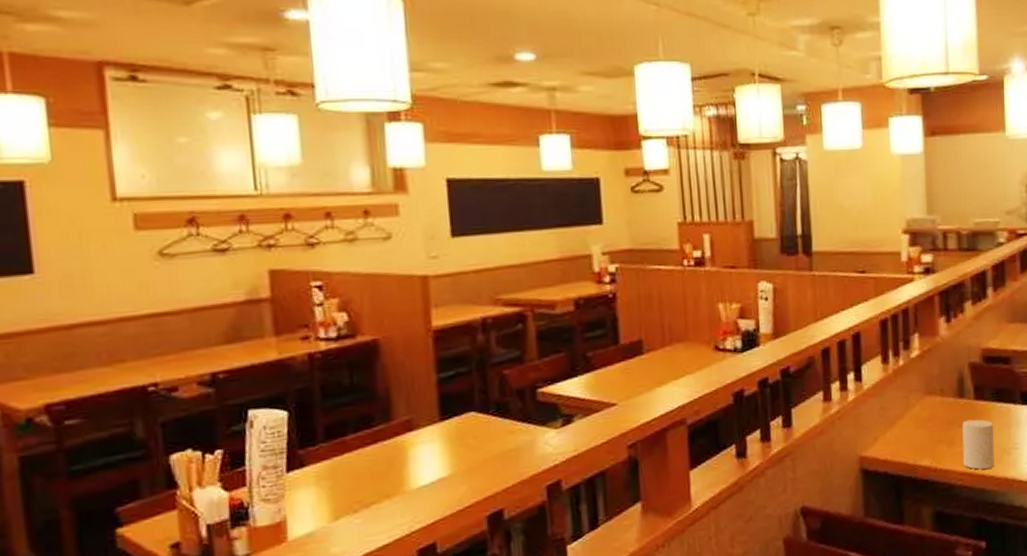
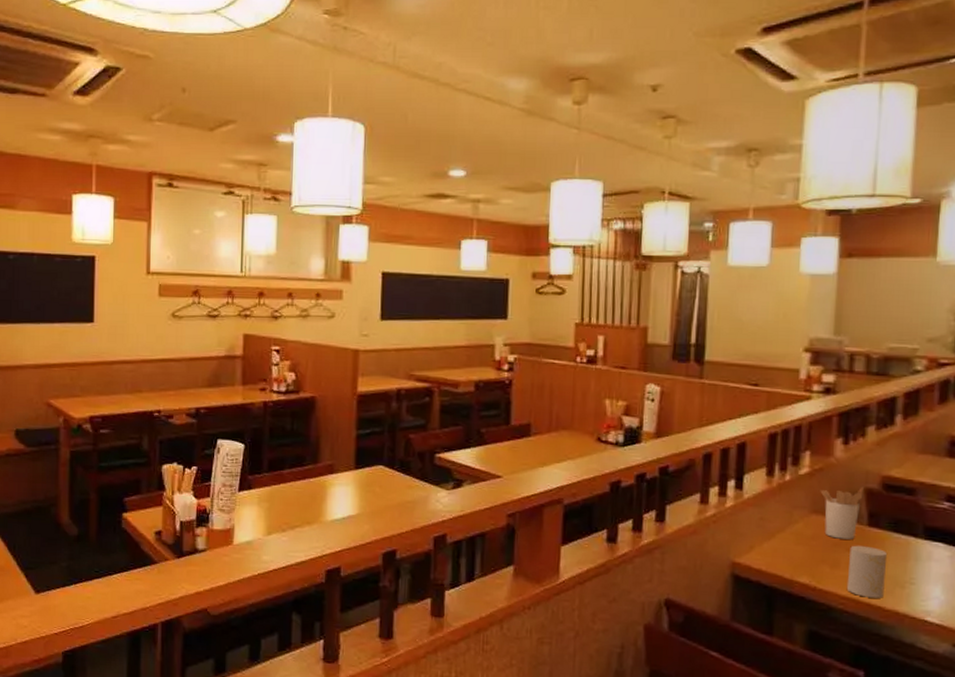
utensil holder: none [931,362,968,417] -> present [820,487,864,540]

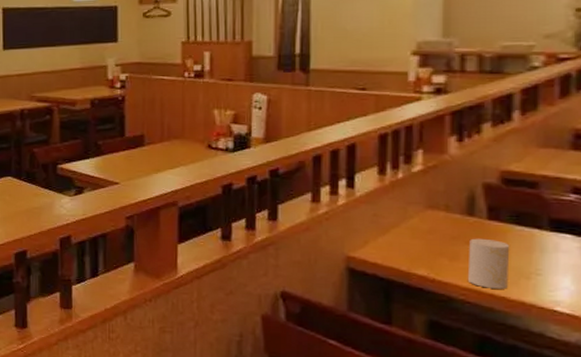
utensil holder: present [820,487,864,540] -> none [435,182,481,233]

